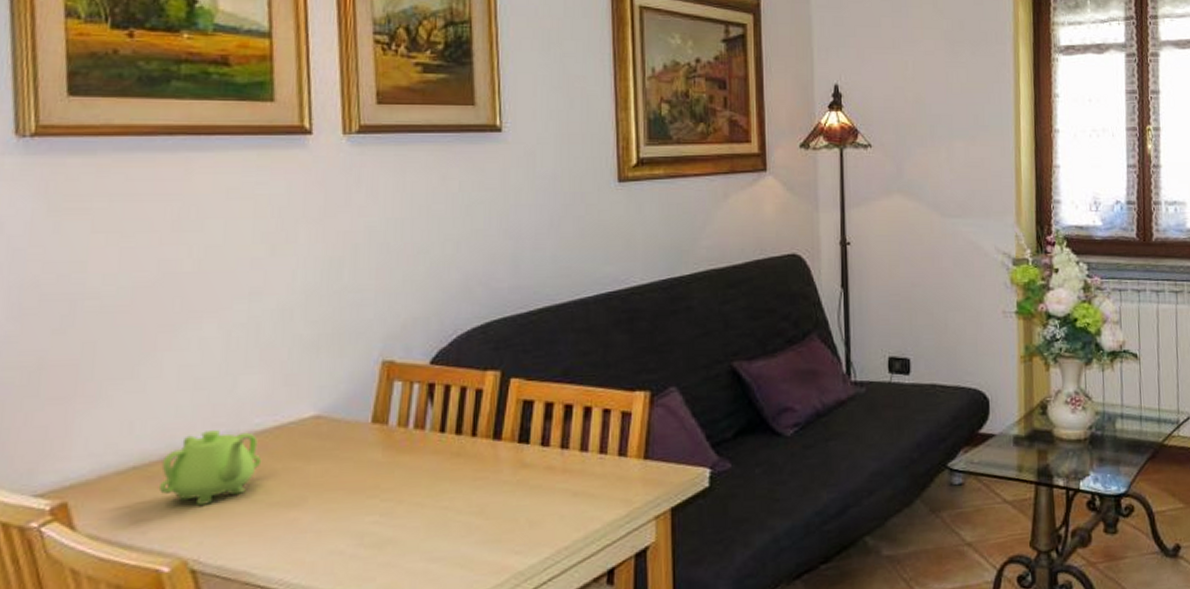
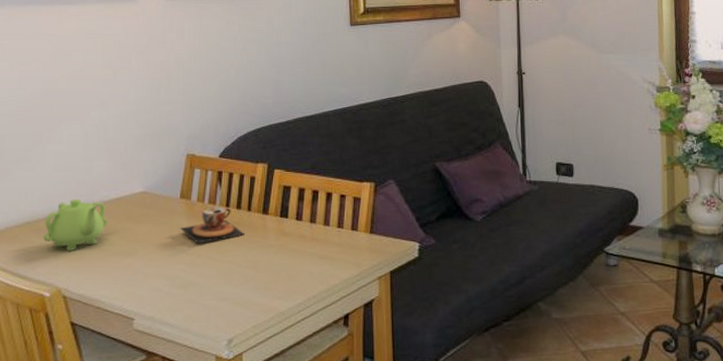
teacup: none [371,432,468,485] -> present [179,207,245,244]

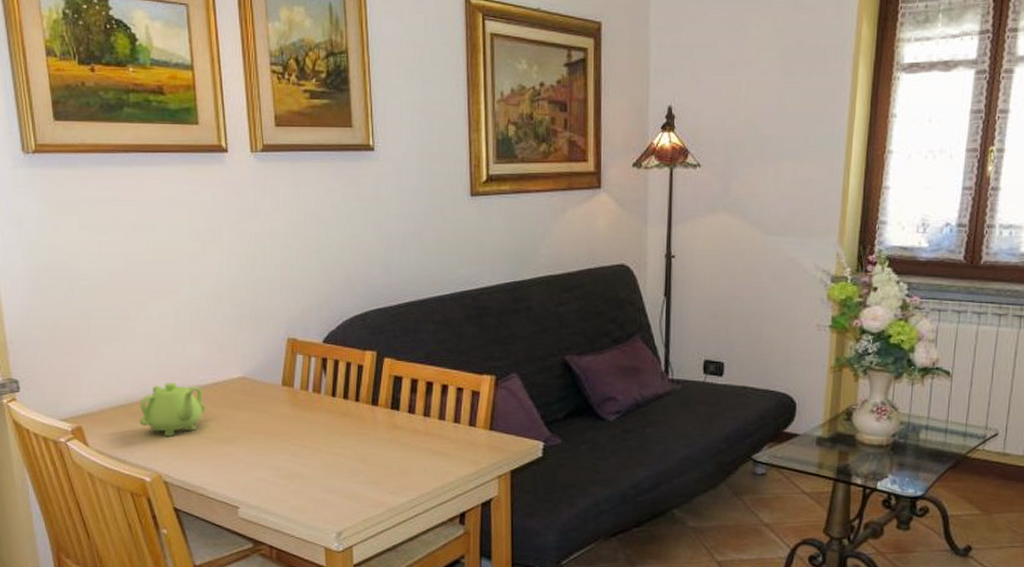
teacup: present [179,207,245,244] -> none [282,396,353,434]

